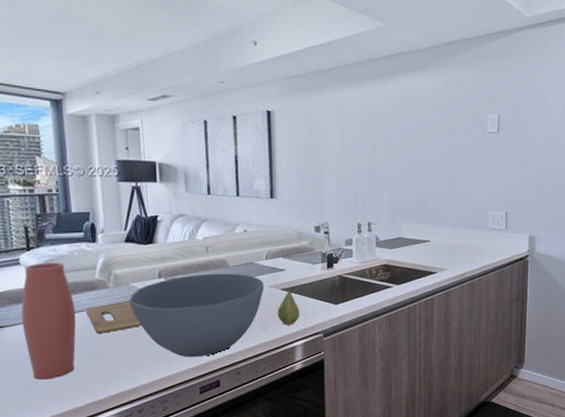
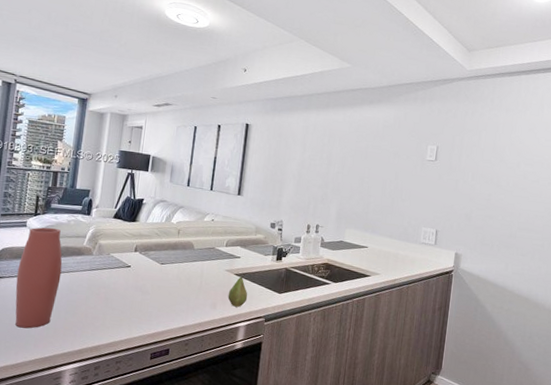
cutting board: present [86,301,142,333] -> none [70,268,113,294]
bowl: present [129,273,265,357] -> none [106,252,221,326]

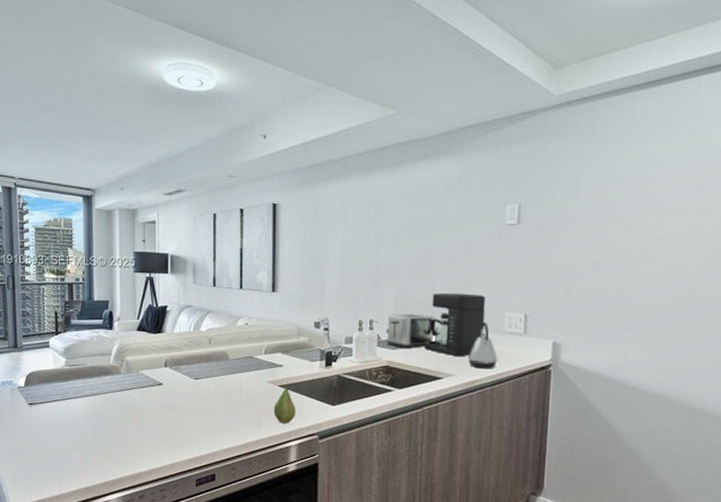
vase: present [15,227,63,329] -> none [47,346,92,457]
toaster: none [328,221,369,251] -> present [385,313,435,349]
coffee maker: none [358,208,408,260] -> present [424,292,486,357]
kettle: none [390,233,414,271] -> present [467,321,498,369]

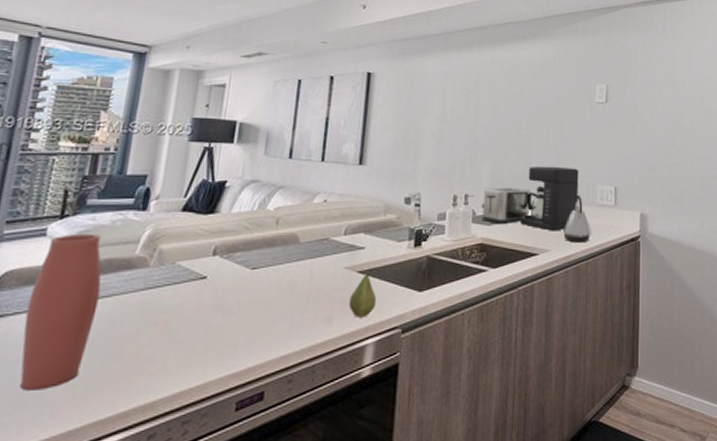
vase: none [47,346,92,457] -> present [20,233,102,391]

